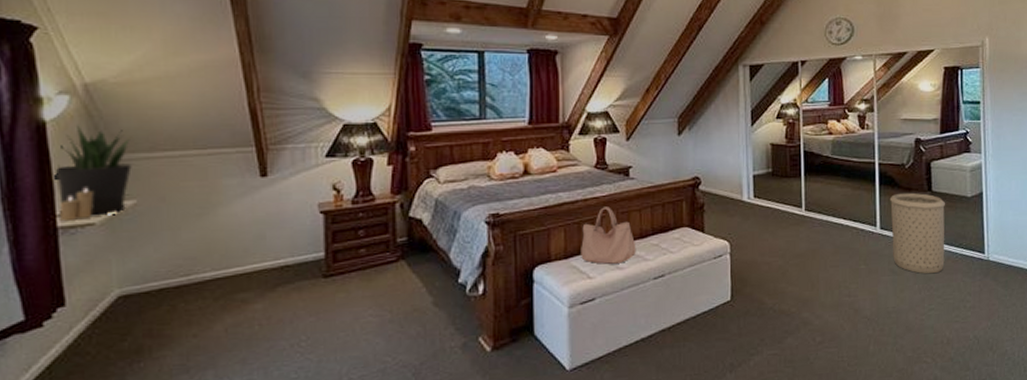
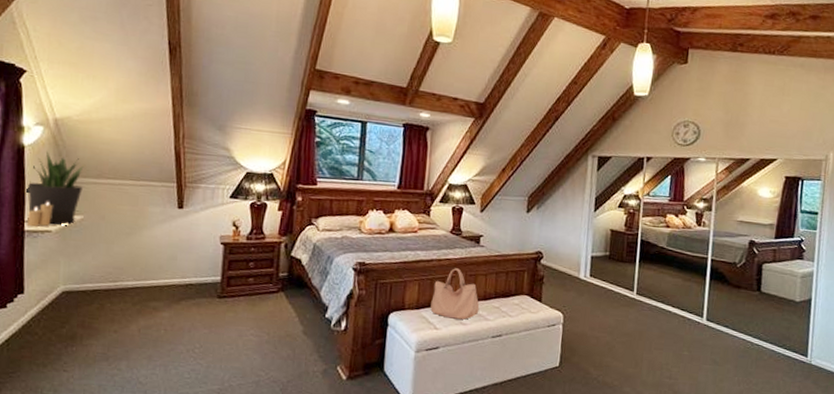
laundry basket: present [889,192,946,274] -> none [716,289,774,369]

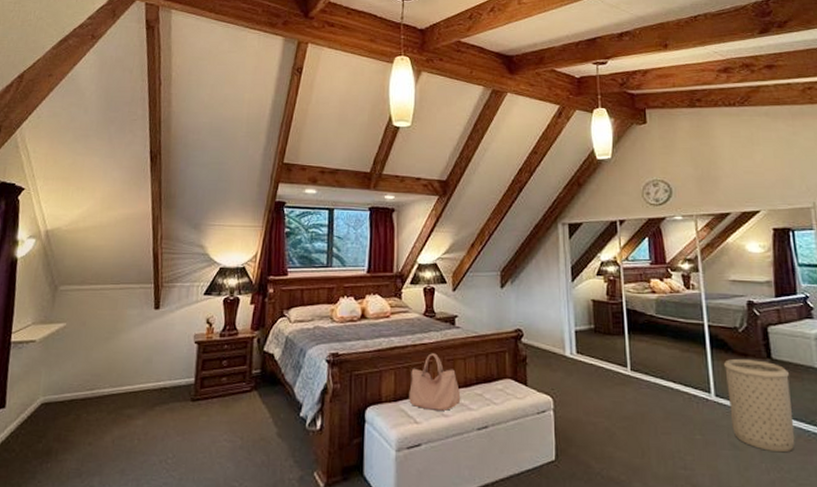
candle: present [27,201,53,227] -> none [14,311,39,337]
planter: present [28,151,84,225] -> none [15,262,69,334]
laundry basket: none [716,289,774,369] -> present [723,358,795,453]

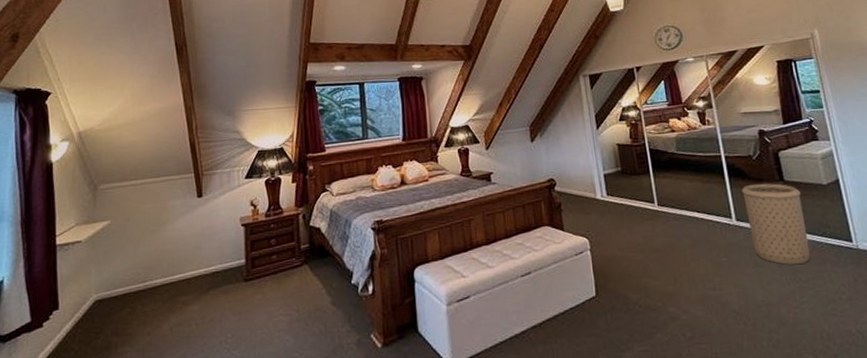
handbag: present [409,353,461,411] -> none [453,210,503,264]

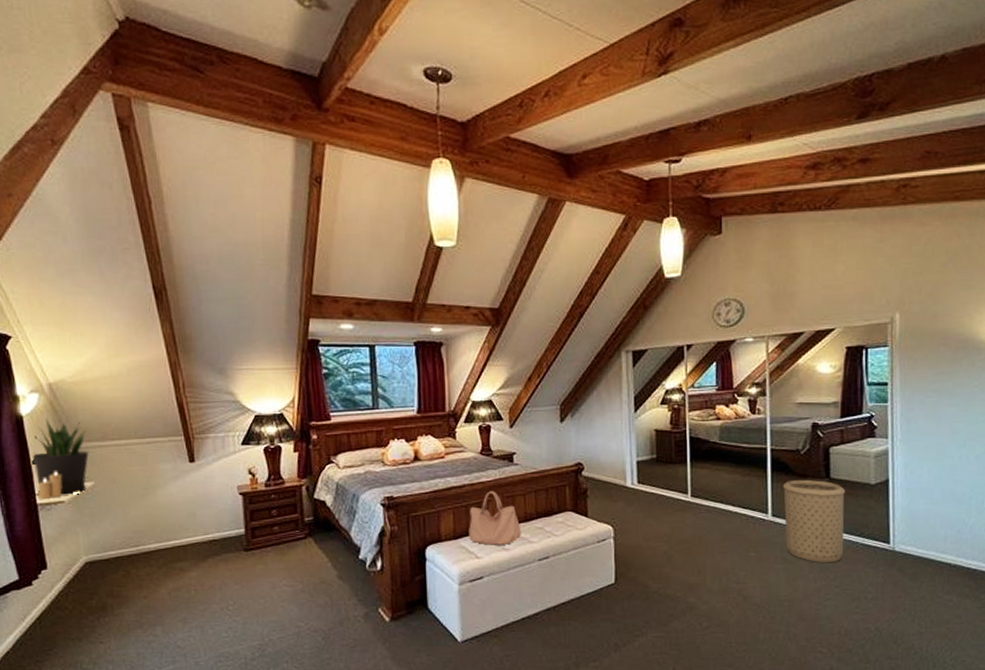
planter: none [57,164,108,234] -> present [34,419,89,494]
candle: none [59,212,81,239] -> present [37,471,62,498]
handbag: none [453,210,503,264] -> present [469,491,521,545]

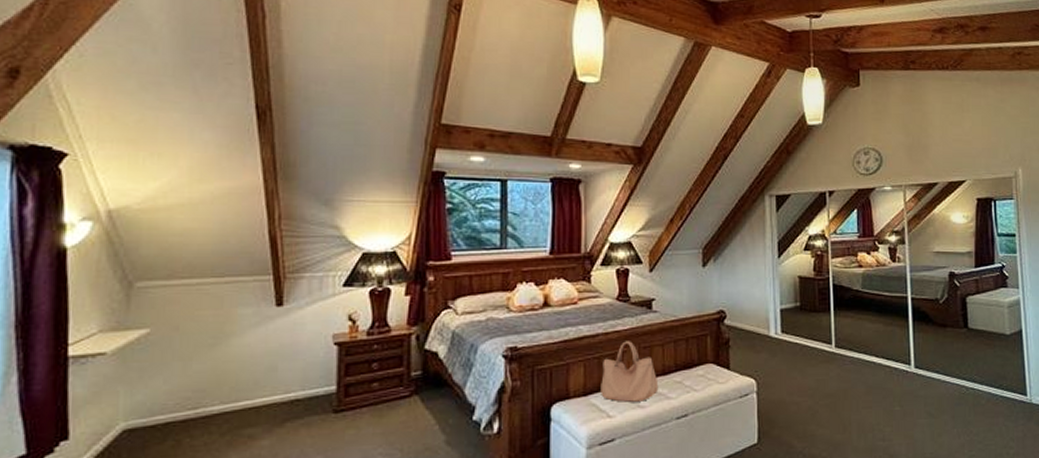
planter: present [34,419,89,494] -> none [72,252,149,344]
candle: present [37,471,62,498] -> none [72,315,108,349]
laundry basket: present [782,479,846,563] -> none [924,329,984,418]

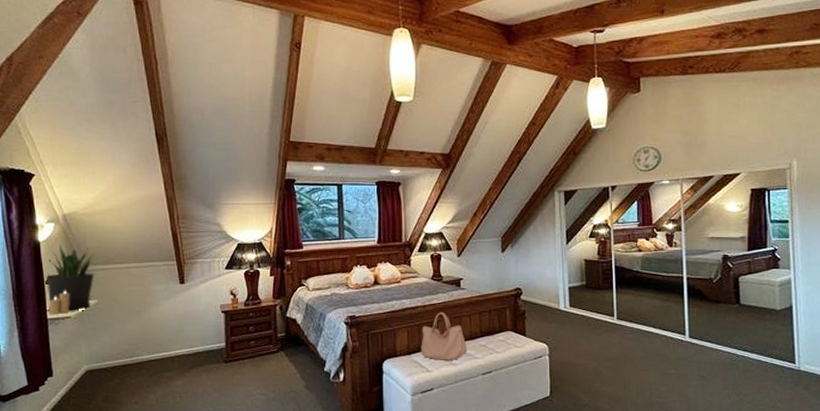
planter: none [72,252,149,344] -> present [47,245,94,310]
candle: none [72,315,108,349] -> present [49,290,70,314]

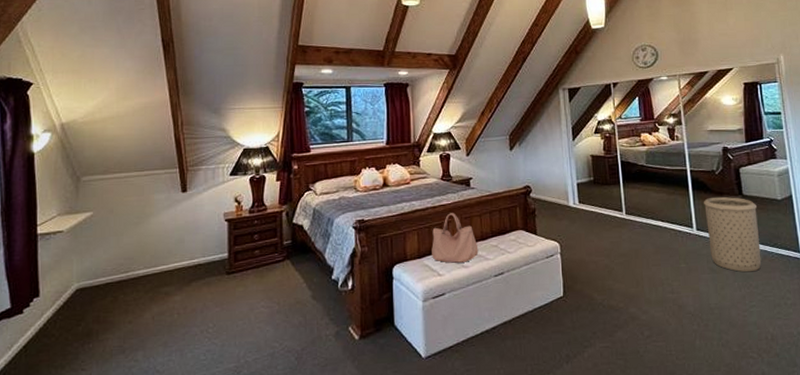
planter: present [47,245,94,310] -> none [39,155,91,224]
candle: present [49,290,70,314] -> none [40,203,63,229]
laundry basket: none [698,305,755,381] -> present [703,196,762,273]

